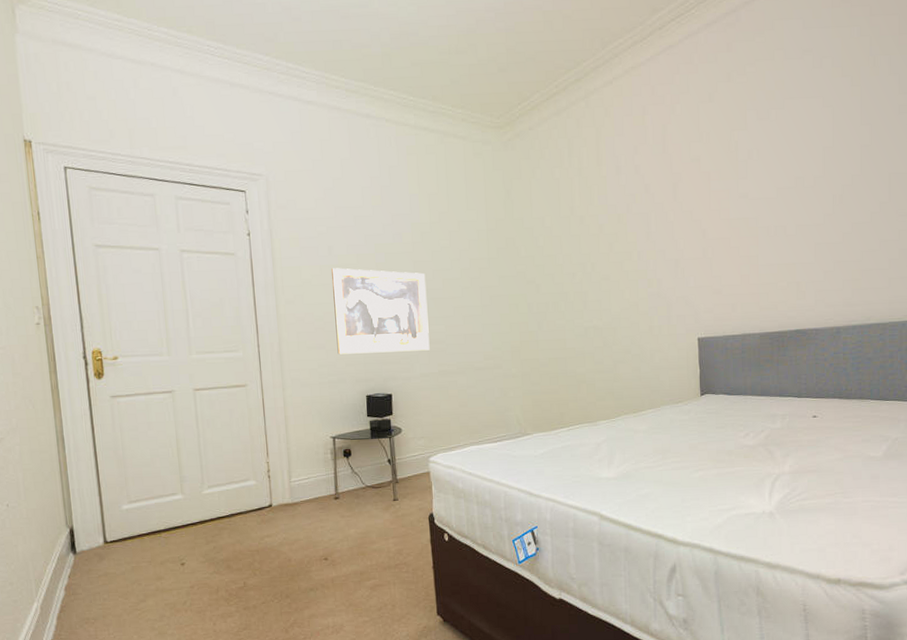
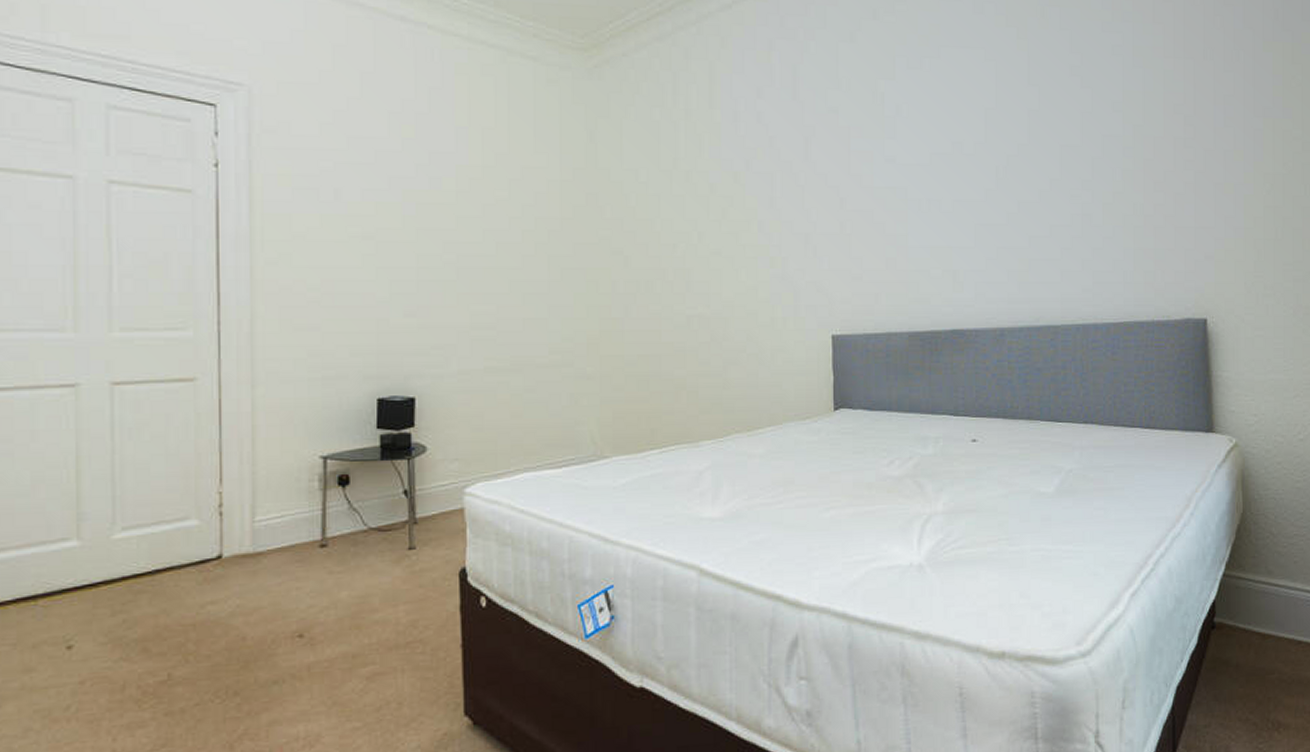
wall art: present [331,268,430,355] -> none [337,219,473,340]

